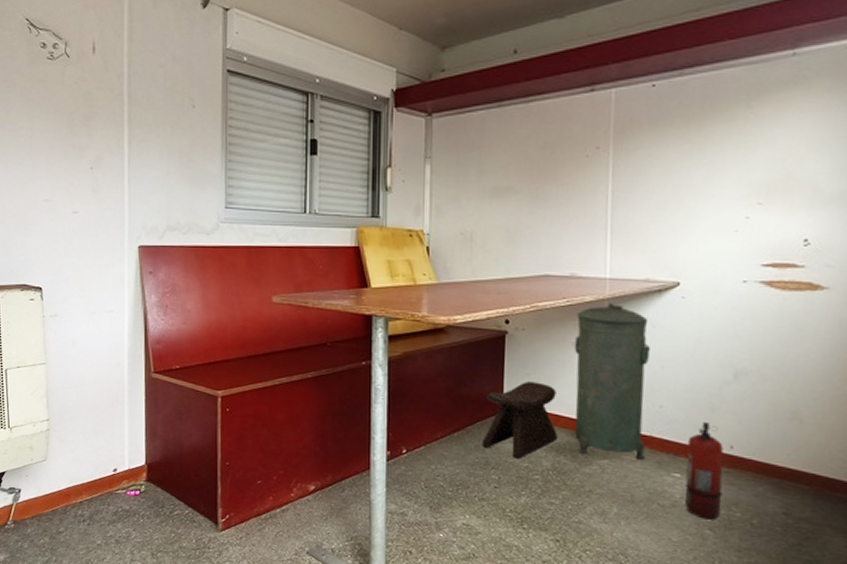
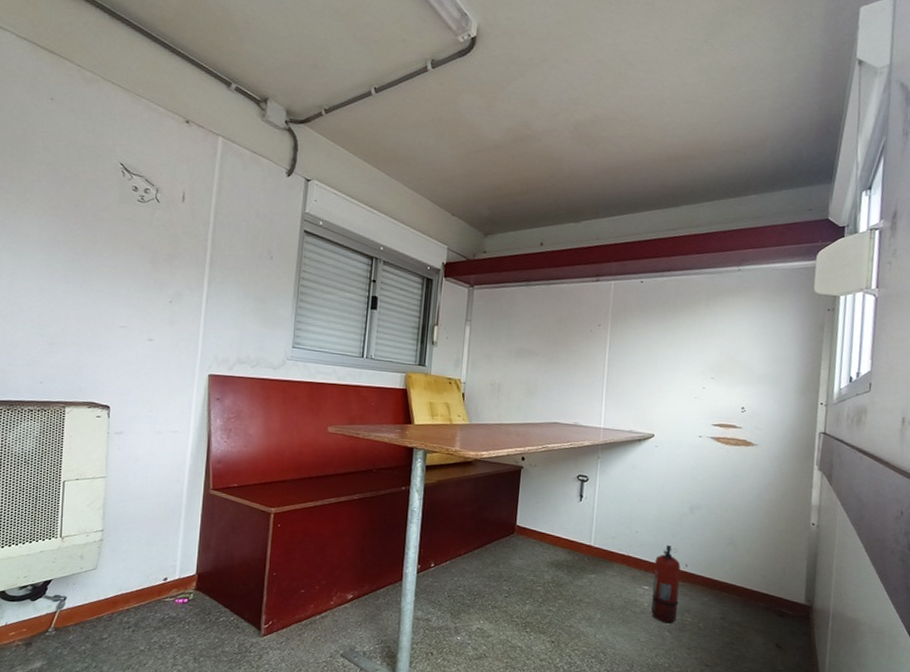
stool: present [482,381,557,459] -> none [497,508,559,573]
trash can: present [574,302,650,459] -> none [571,447,631,574]

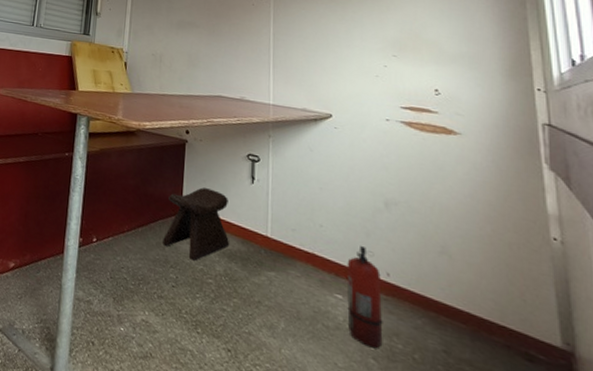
stool: none [497,508,559,573] -> present [163,187,229,261]

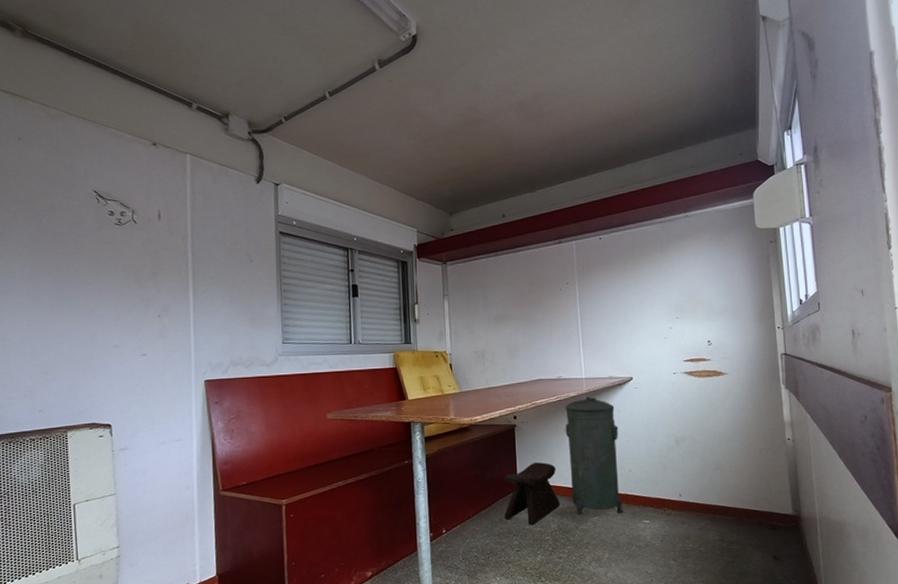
trash can: none [243,125,309,276] -> present [565,396,623,514]
fire extinguisher: present [346,245,383,349] -> none [651,478,679,553]

